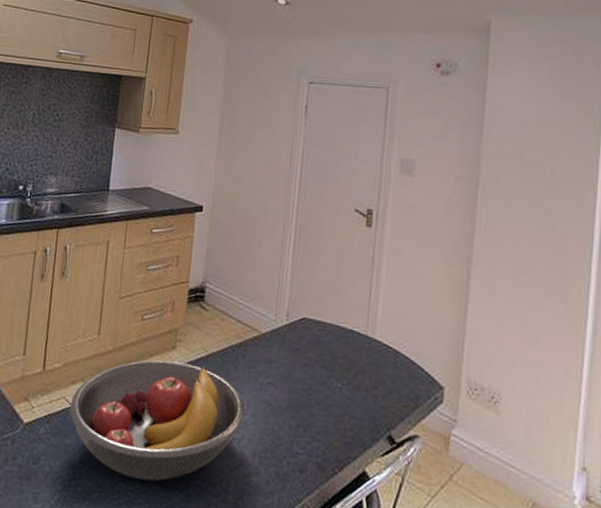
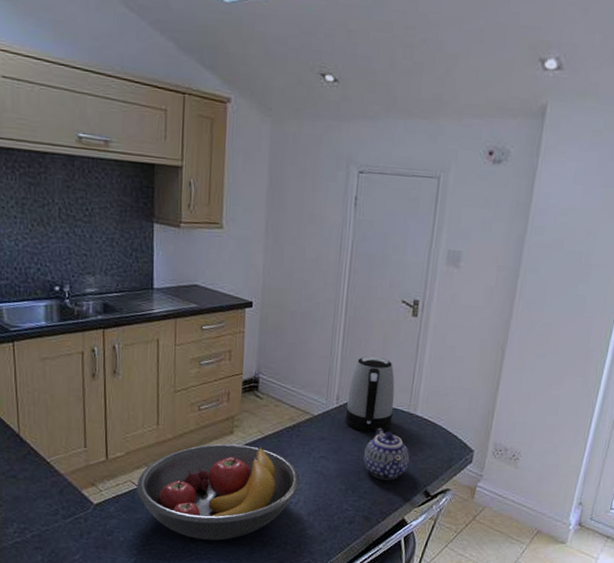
kettle: none [295,268,350,357] -> present [345,356,395,432]
teapot: none [316,352,369,419] -> present [364,428,410,480]

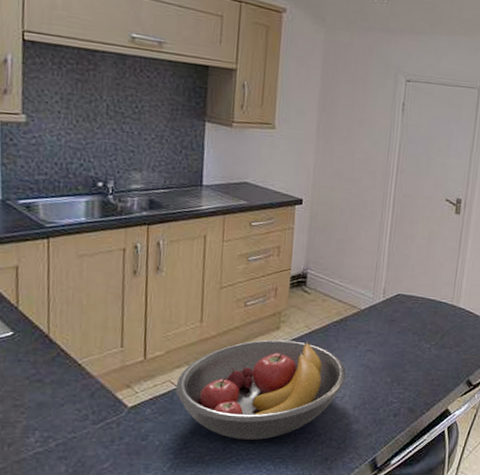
kettle: present [345,356,395,432] -> none [391,251,439,324]
teapot: present [364,428,410,480] -> none [409,321,453,371]

